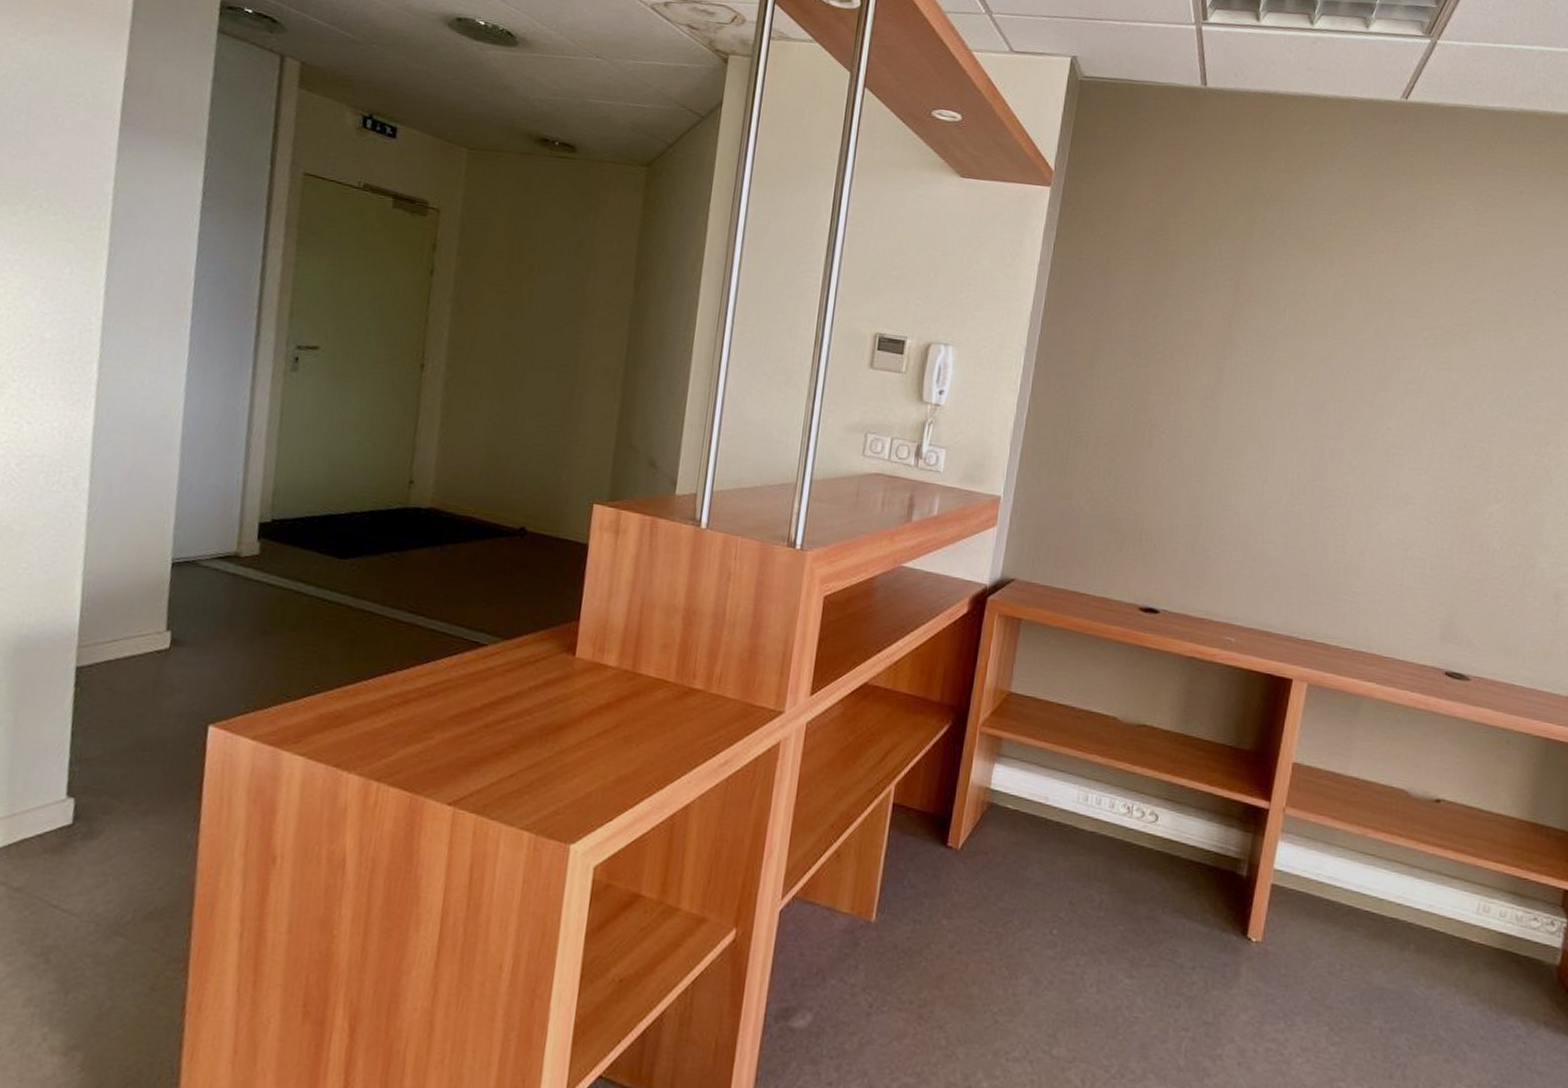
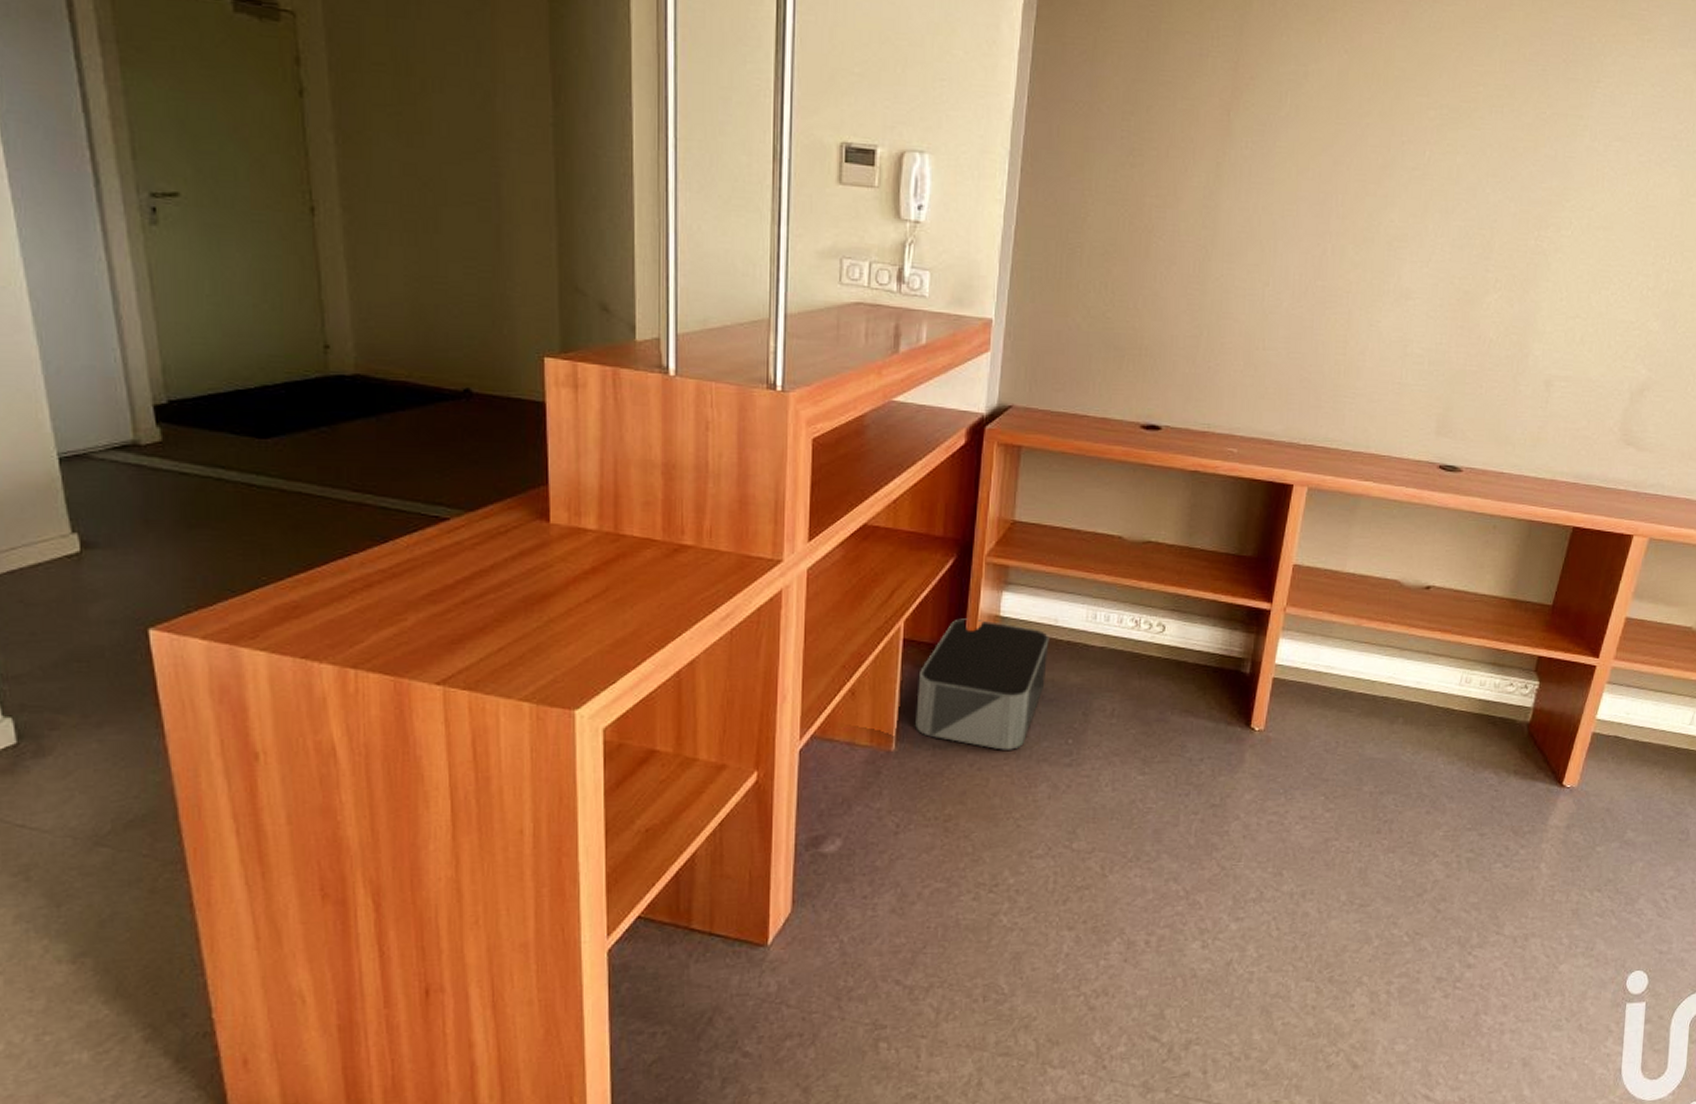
storage bin: none [897,787,1039,935] -> present [915,618,1050,750]

